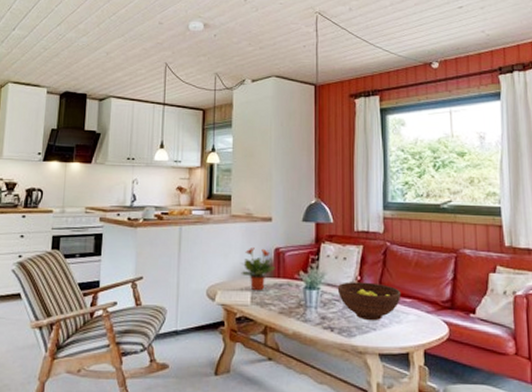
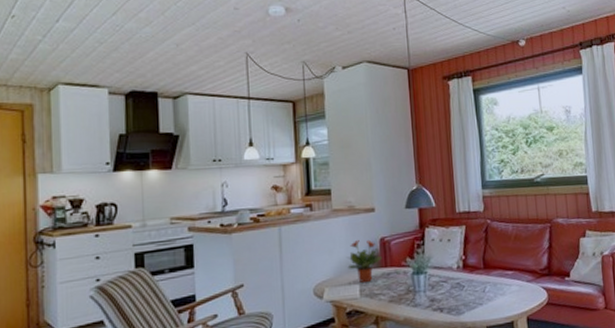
fruit bowl: present [337,282,402,321] -> none [443,260,504,297]

